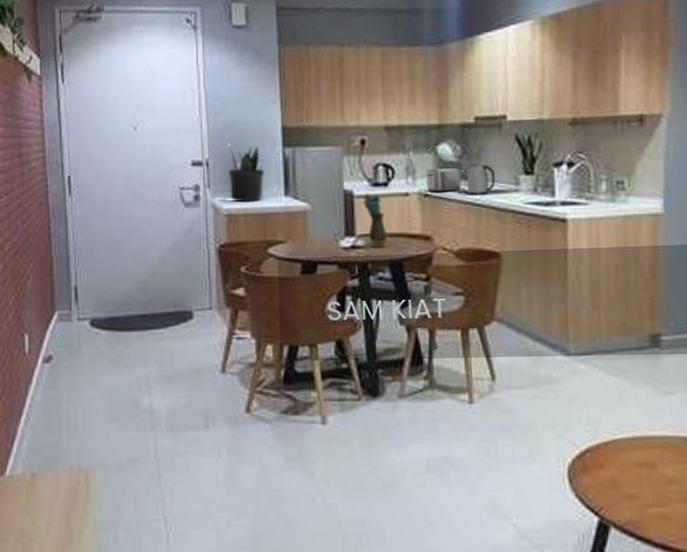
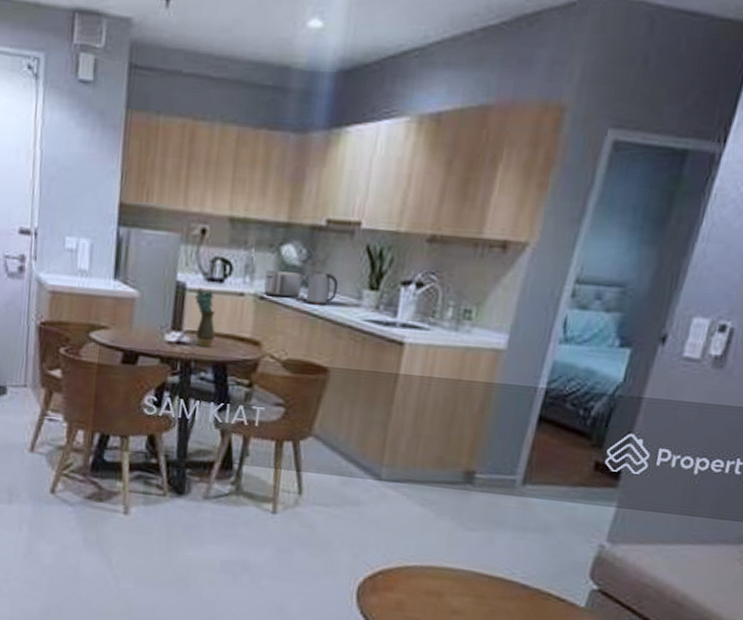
planter: present [228,145,264,202] -> none [56,217,95,281]

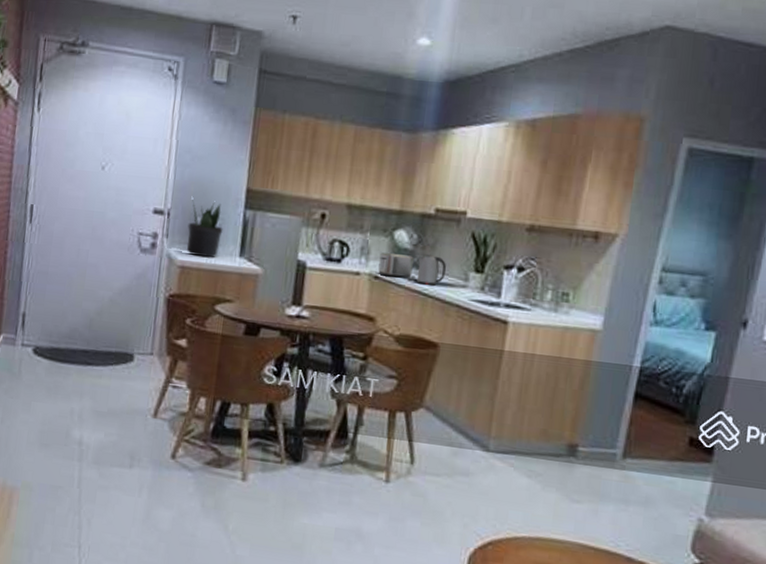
planter: none [56,217,95,281] -> present [186,200,223,258]
vase: present [195,286,216,348] -> none [314,265,333,322]

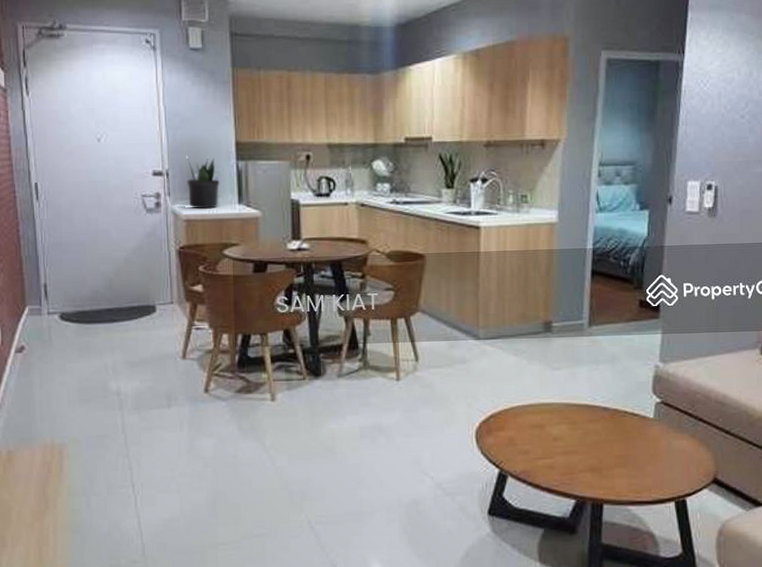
toaster: present [378,252,414,279] -> none [363,182,393,203]
kettle: present [416,254,446,286] -> none [397,178,421,206]

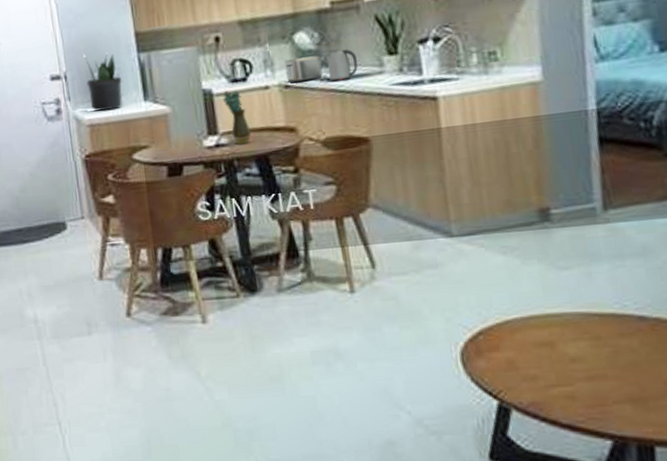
vase: none [308,201,330,251] -> present [223,89,252,145]
toaster: none [363,182,393,203] -> present [285,55,323,84]
kettle: none [397,178,421,206] -> present [326,48,358,82]

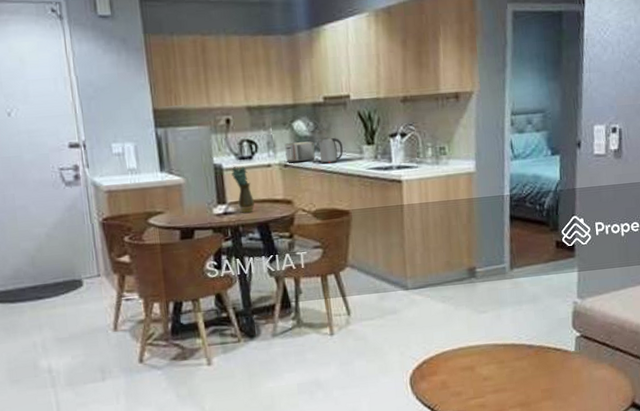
planter: present [85,54,122,111] -> none [104,127,140,179]

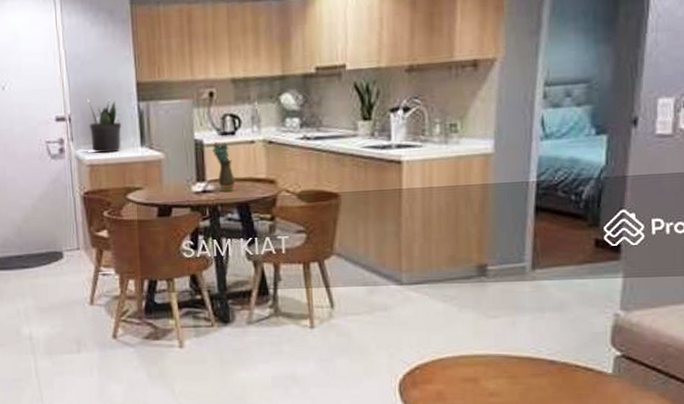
planter: none [104,127,140,179] -> present [89,100,122,153]
toaster: present [285,141,316,163] -> none [270,116,303,140]
kettle: present [318,136,343,165] -> none [307,111,335,142]

